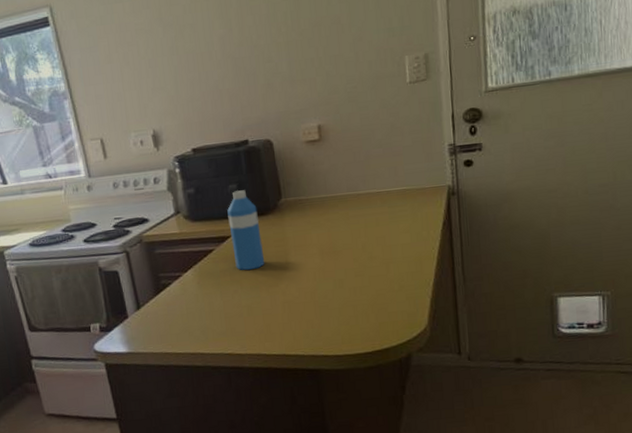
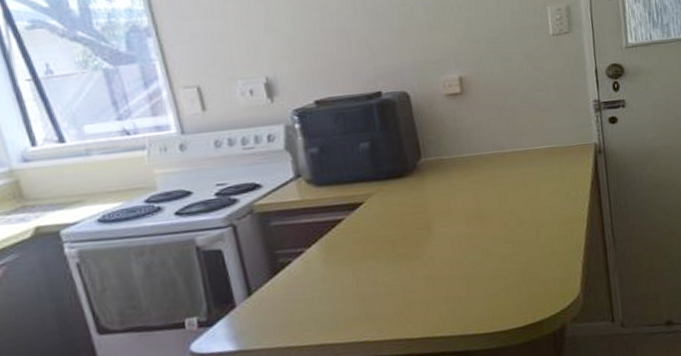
water bottle: present [227,190,265,271] -> none [358,149,404,242]

